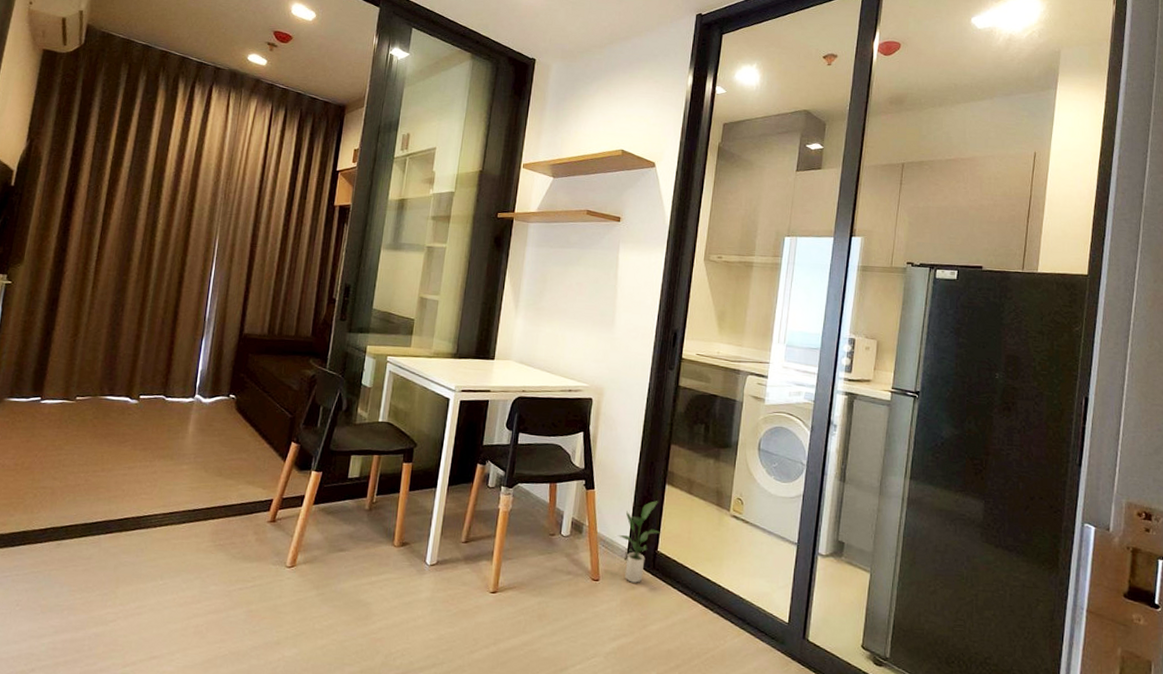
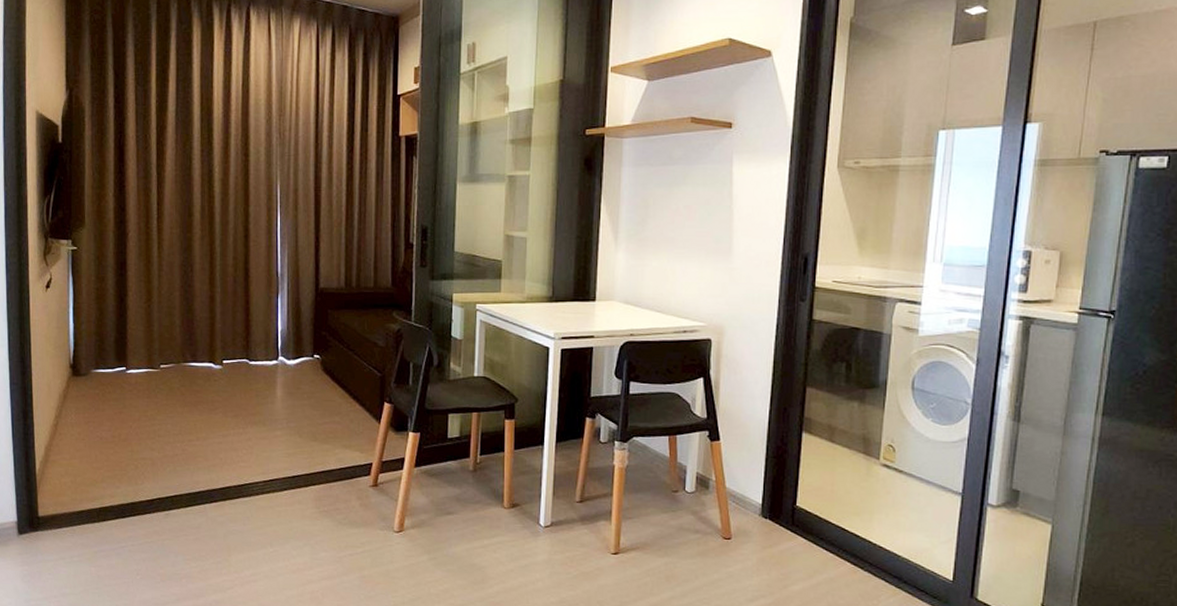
potted plant: present [618,500,661,583] -> none [750,451,800,541]

